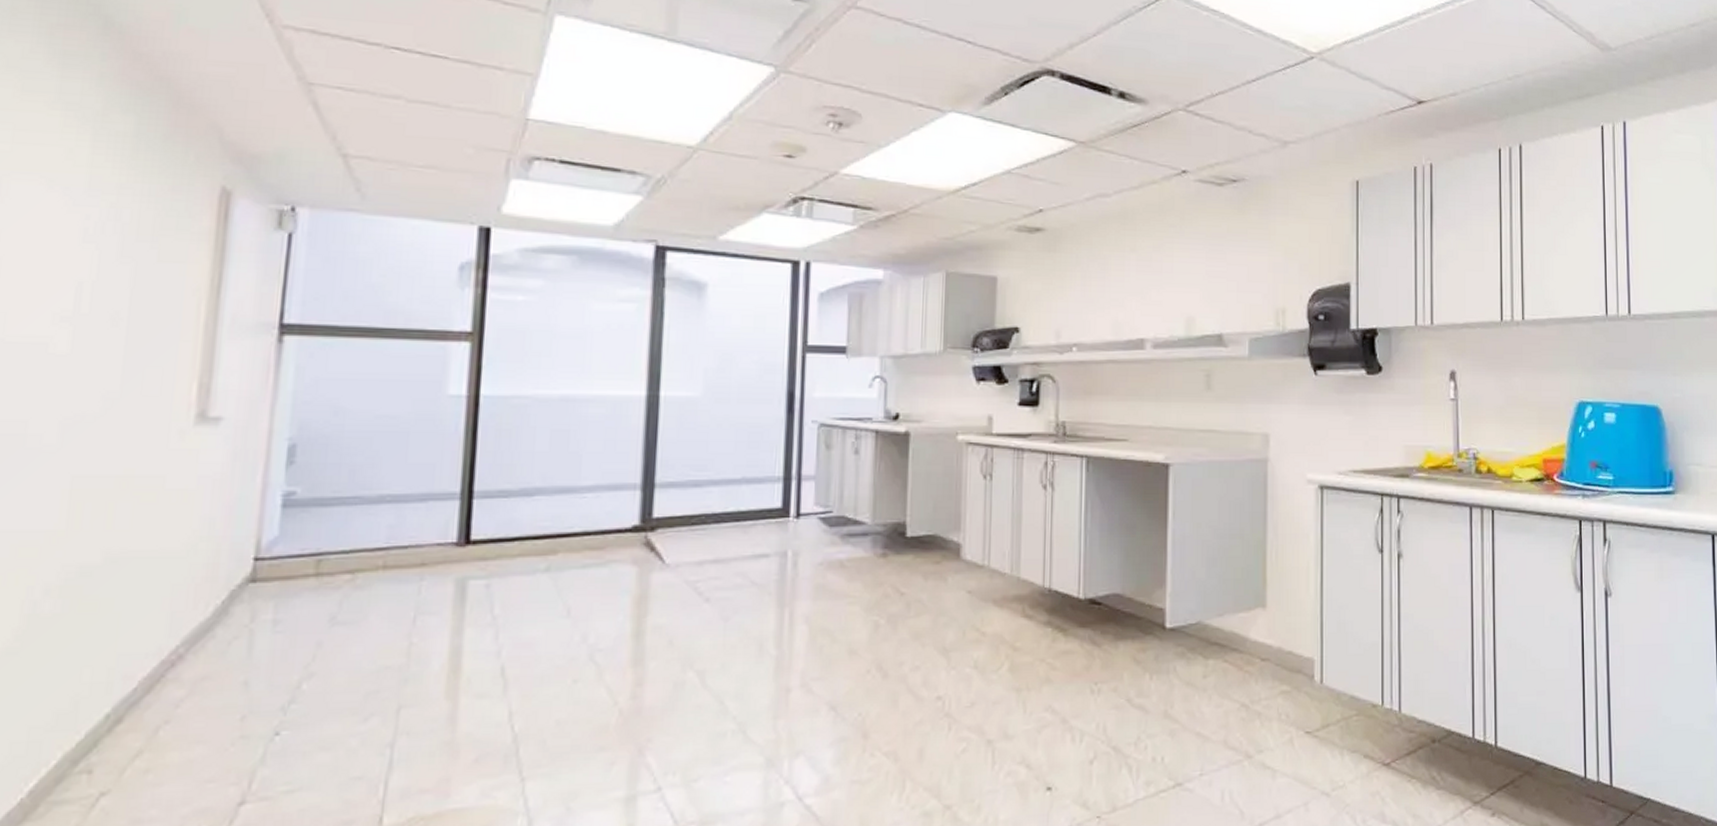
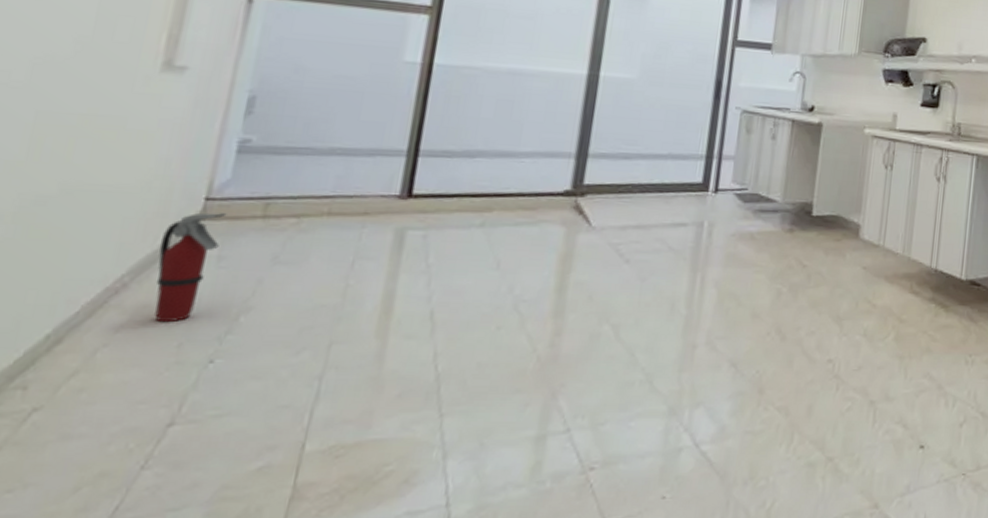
fire extinguisher: none [211,573,278,695] -> present [154,213,227,323]

